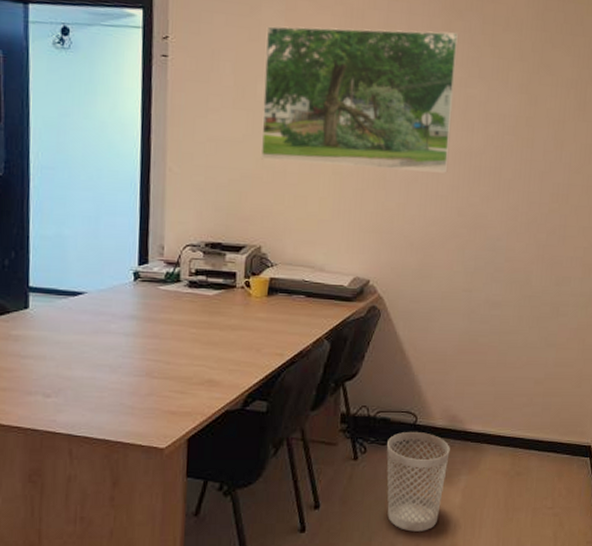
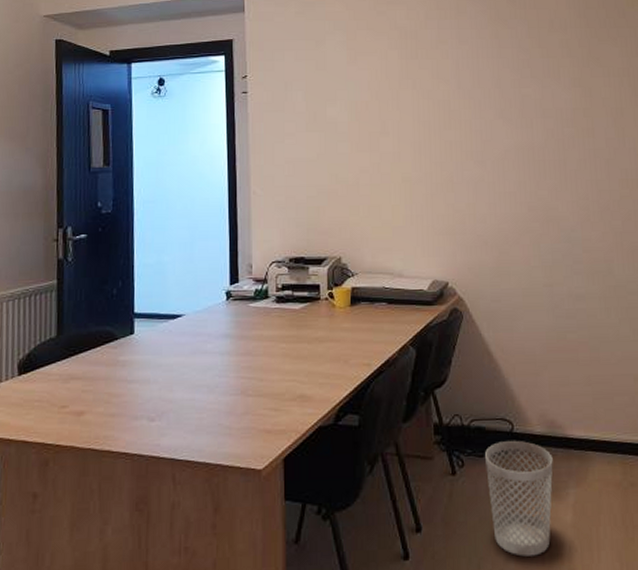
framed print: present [260,26,459,173] -> none [331,39,513,175]

